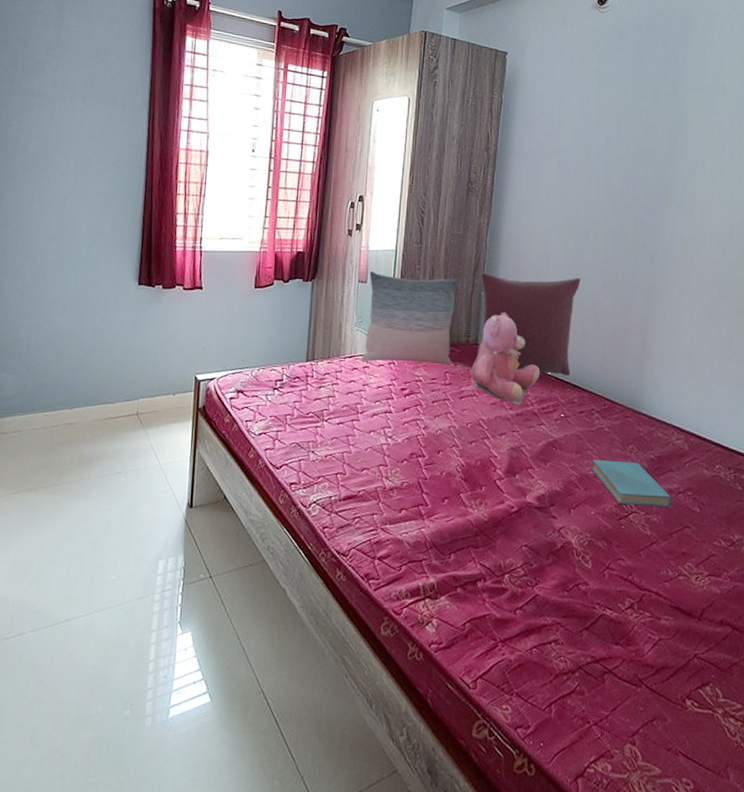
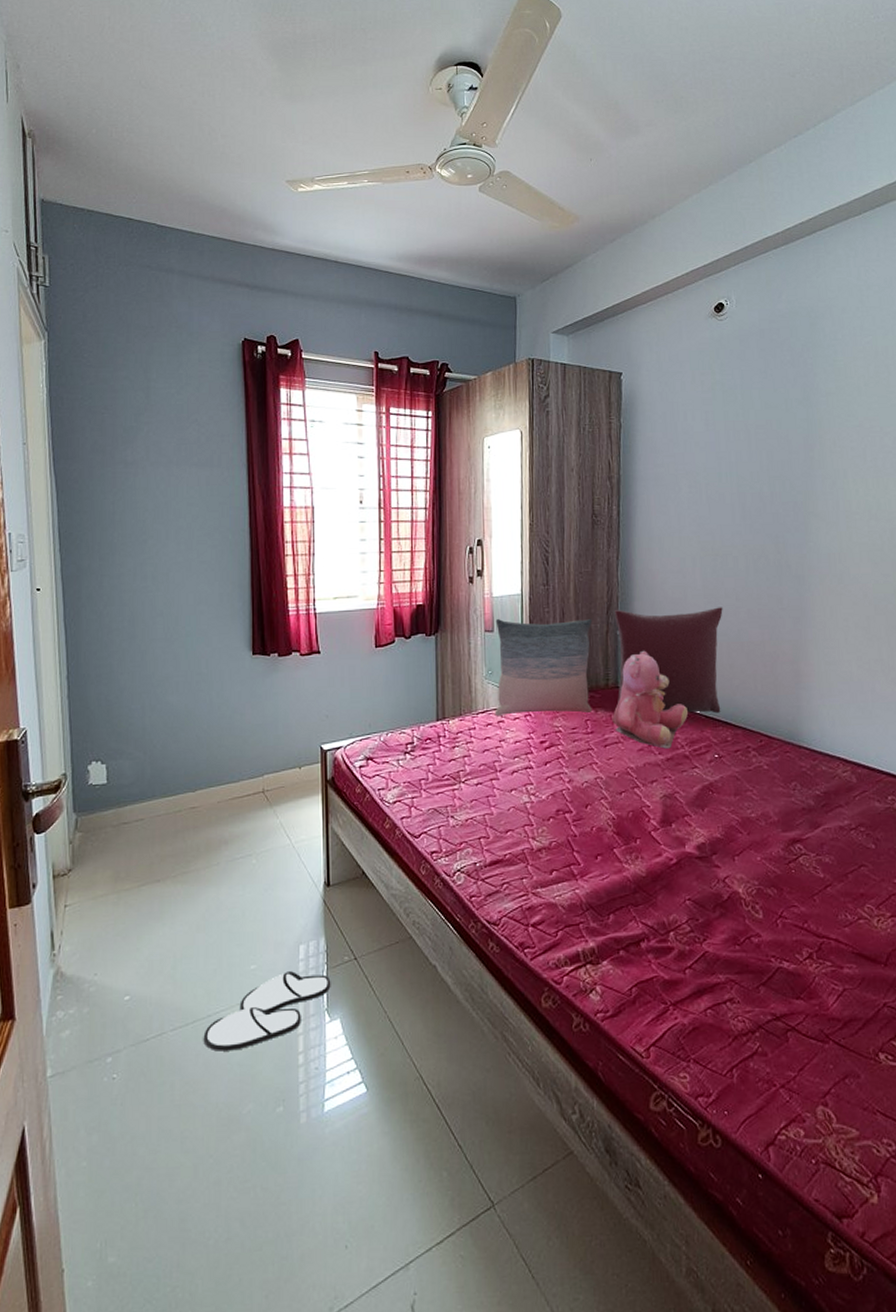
slippers: none [60,584,186,655] -> present [203,971,331,1052]
book: present [592,459,672,507] -> none [753,800,844,847]

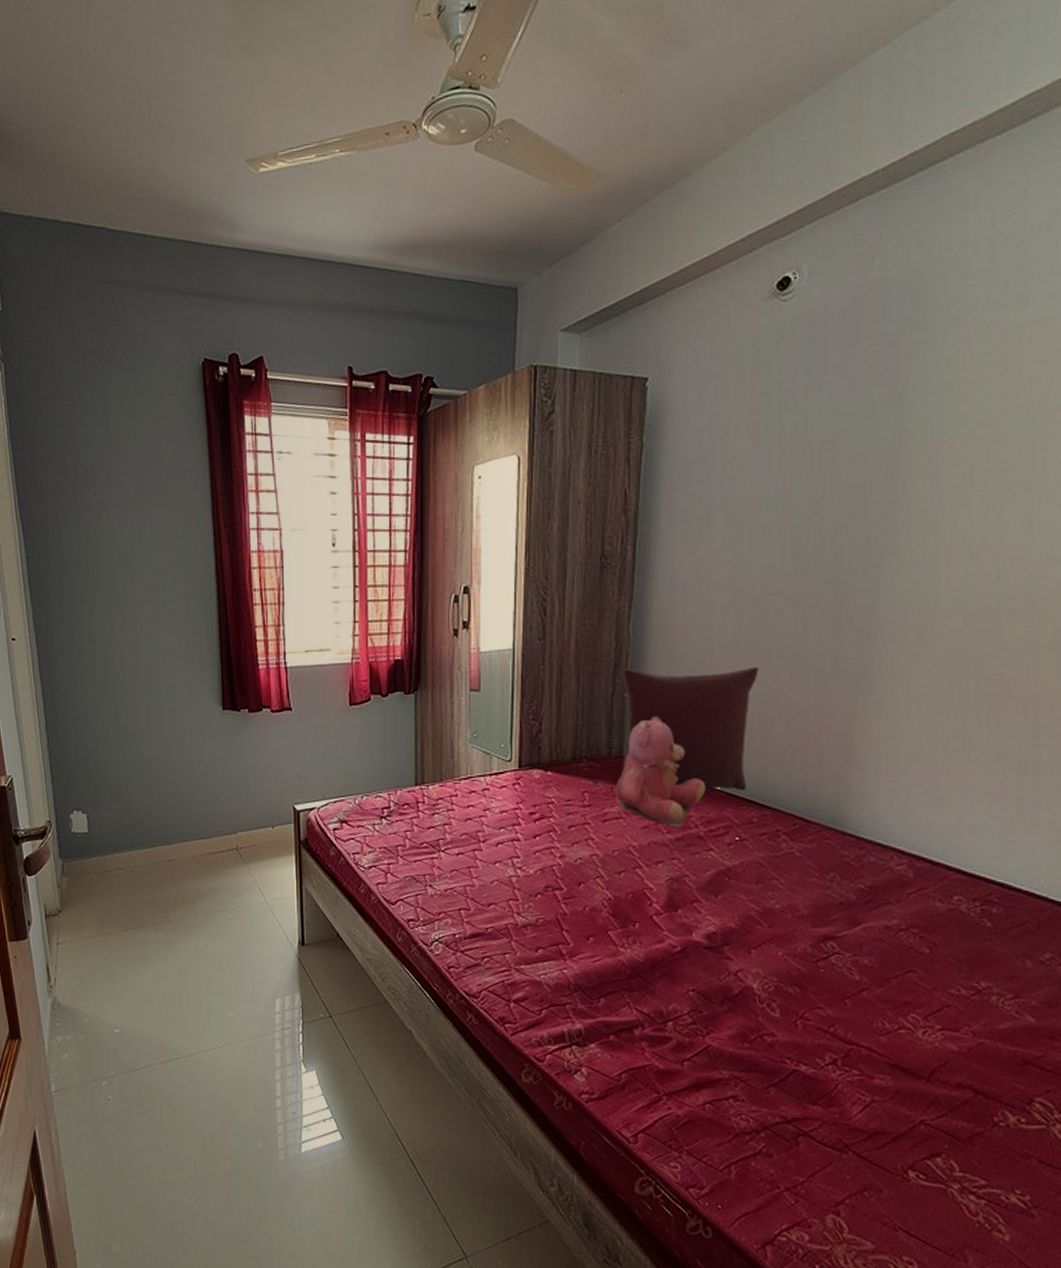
slippers: present [203,971,331,1052] -> none [187,1022,307,1088]
pillow: present [494,619,592,716] -> none [479,677,596,783]

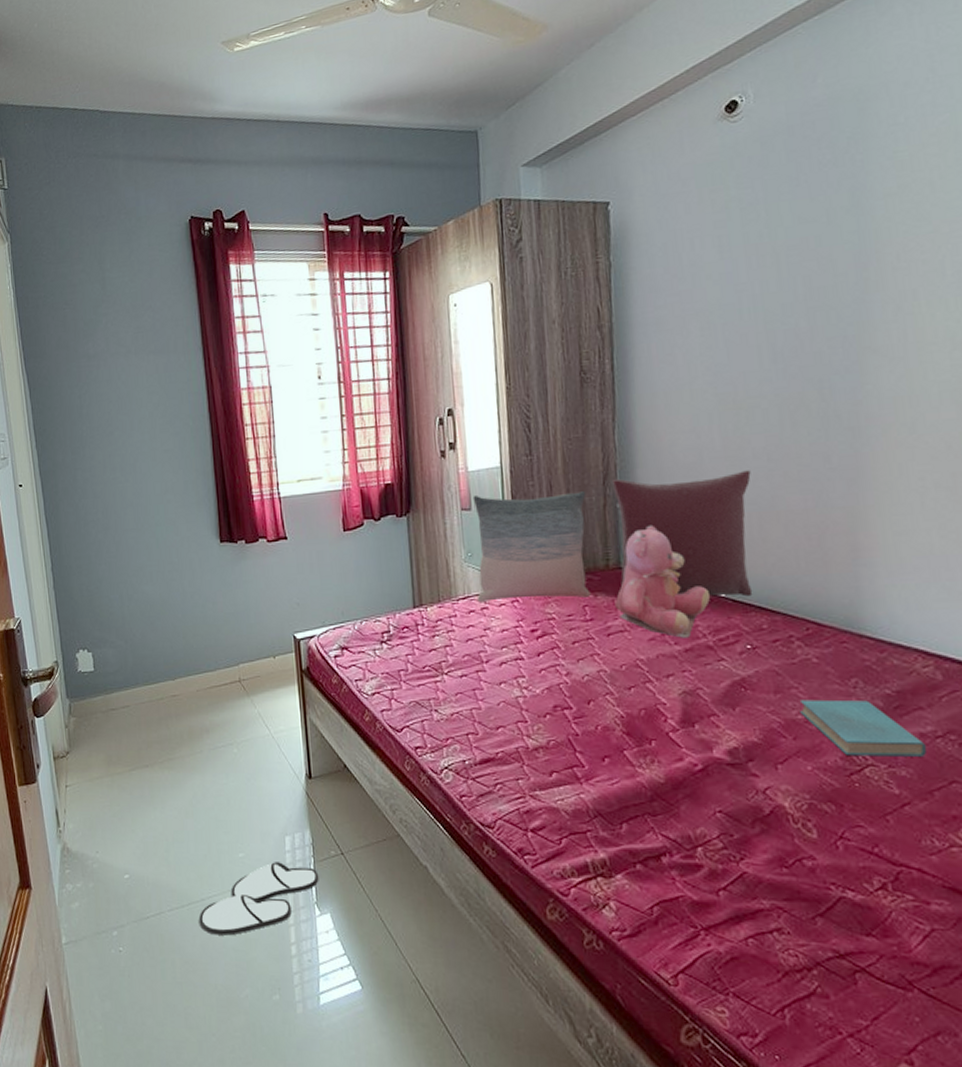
slippers: none [187,1022,307,1088] -> present [199,862,319,936]
pillow: none [479,677,596,783] -> present [473,491,591,602]
book: none [778,890,891,947] -> present [800,699,928,757]

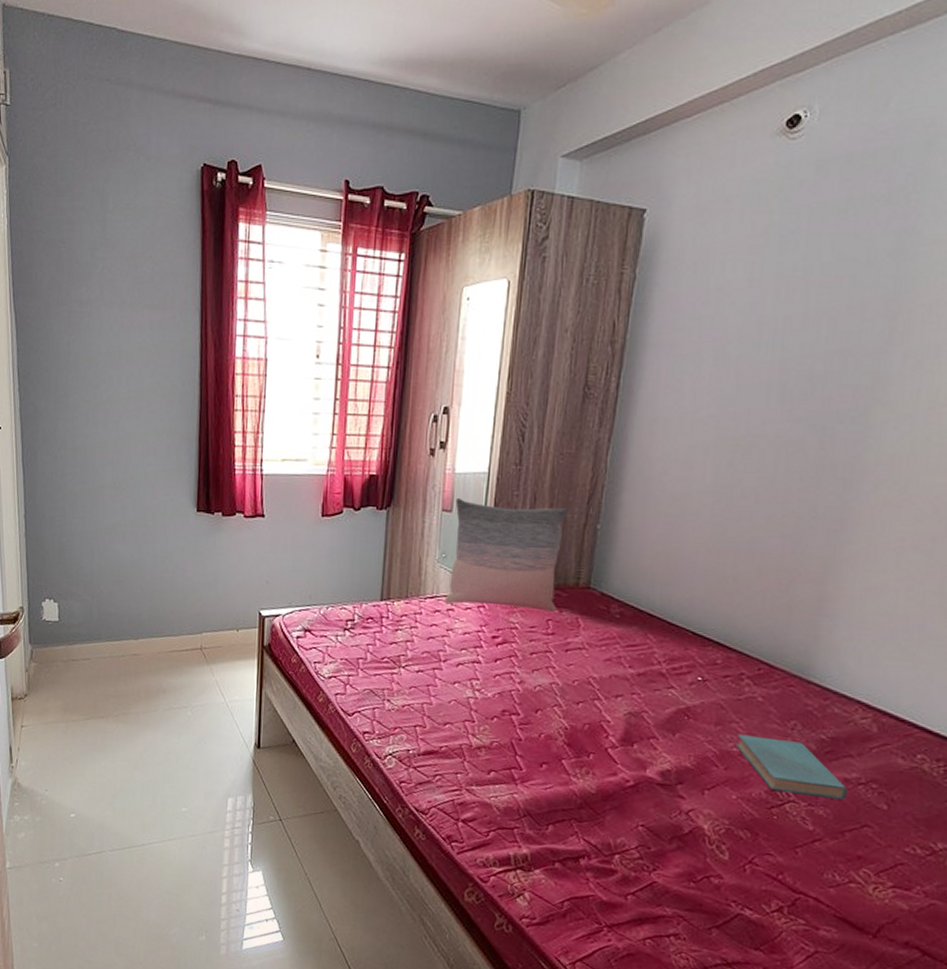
slippers: present [199,862,319,936] -> none [137,819,256,880]
pillow: present [611,470,753,597] -> none [588,499,736,632]
teddy bear: present [614,524,710,638] -> none [578,549,672,663]

